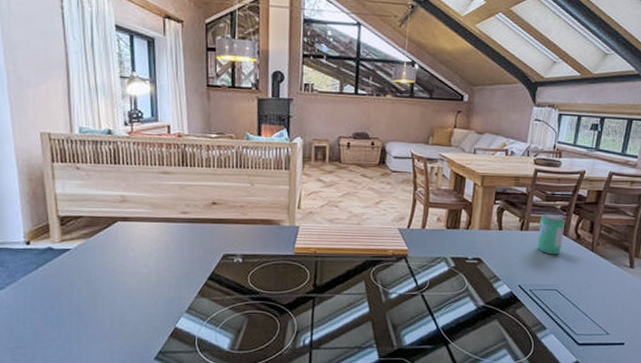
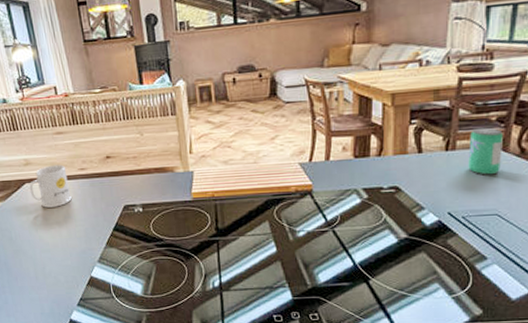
mug: none [121,205,168,250] -> present [29,164,72,208]

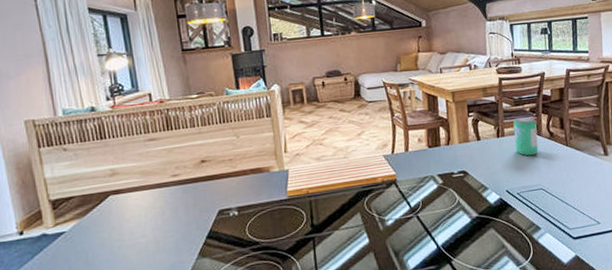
mug: present [29,164,72,208] -> none [114,172,162,221]

